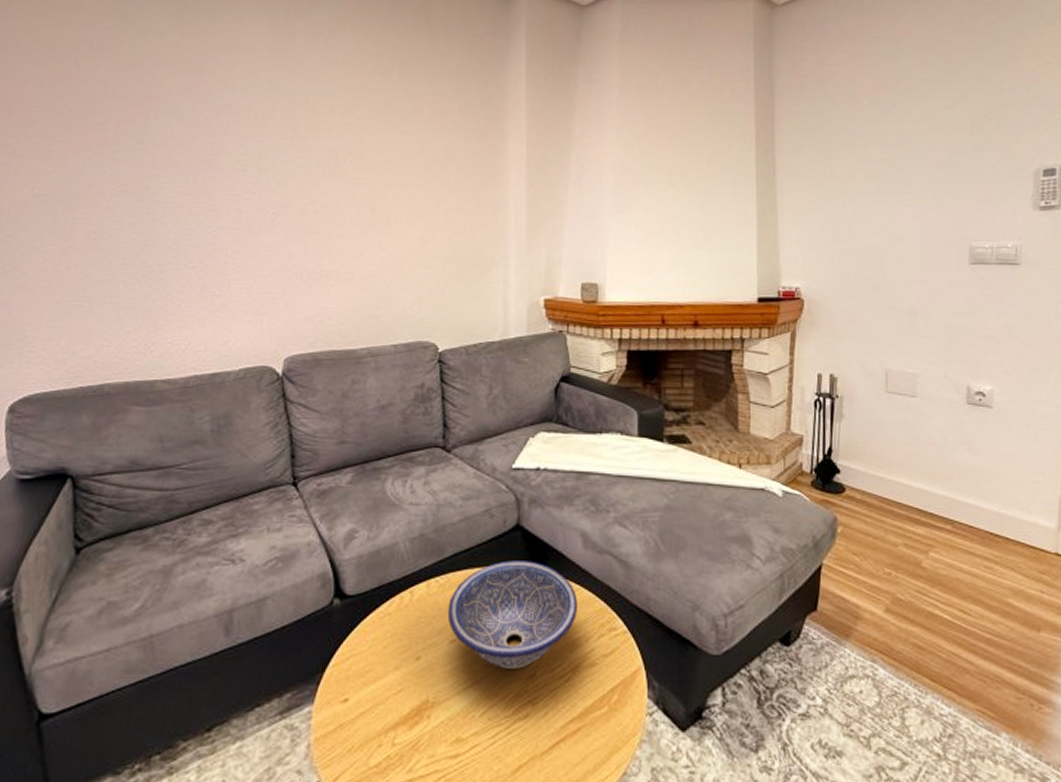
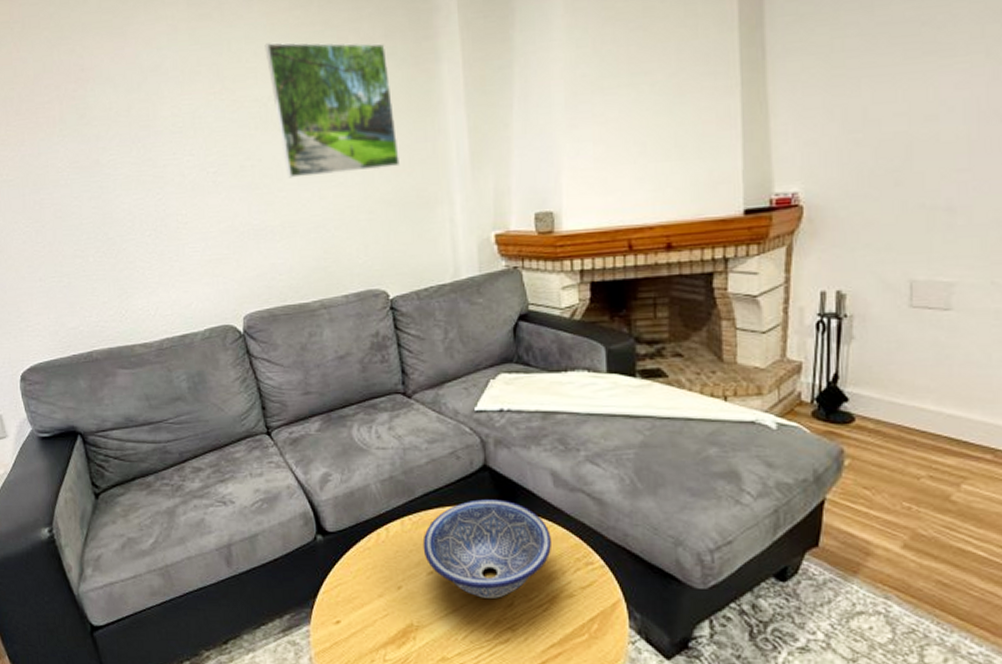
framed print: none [342,101,461,228] -> present [264,42,400,178]

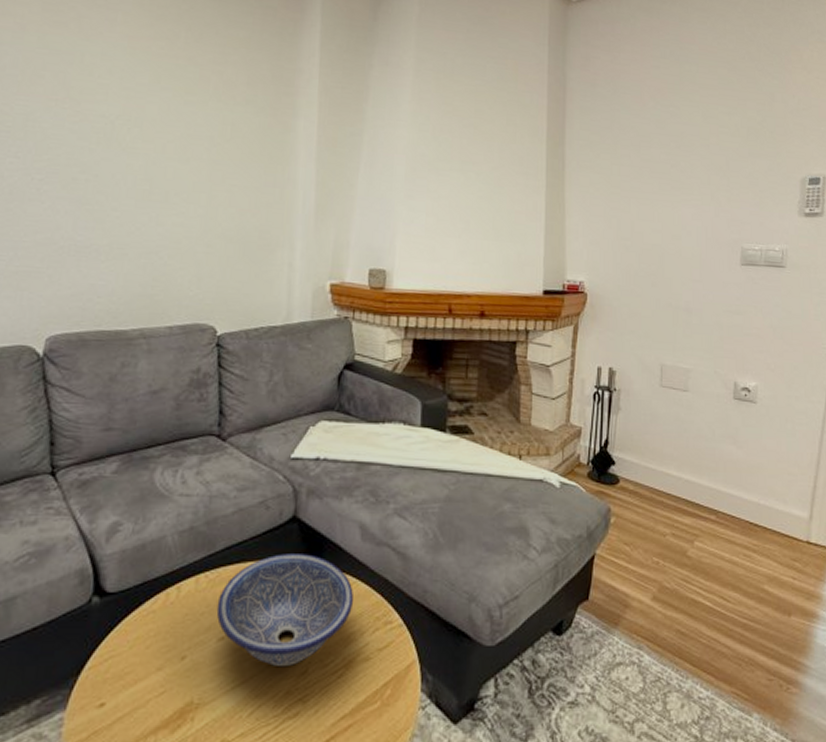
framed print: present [264,42,400,178] -> none [121,64,247,206]

